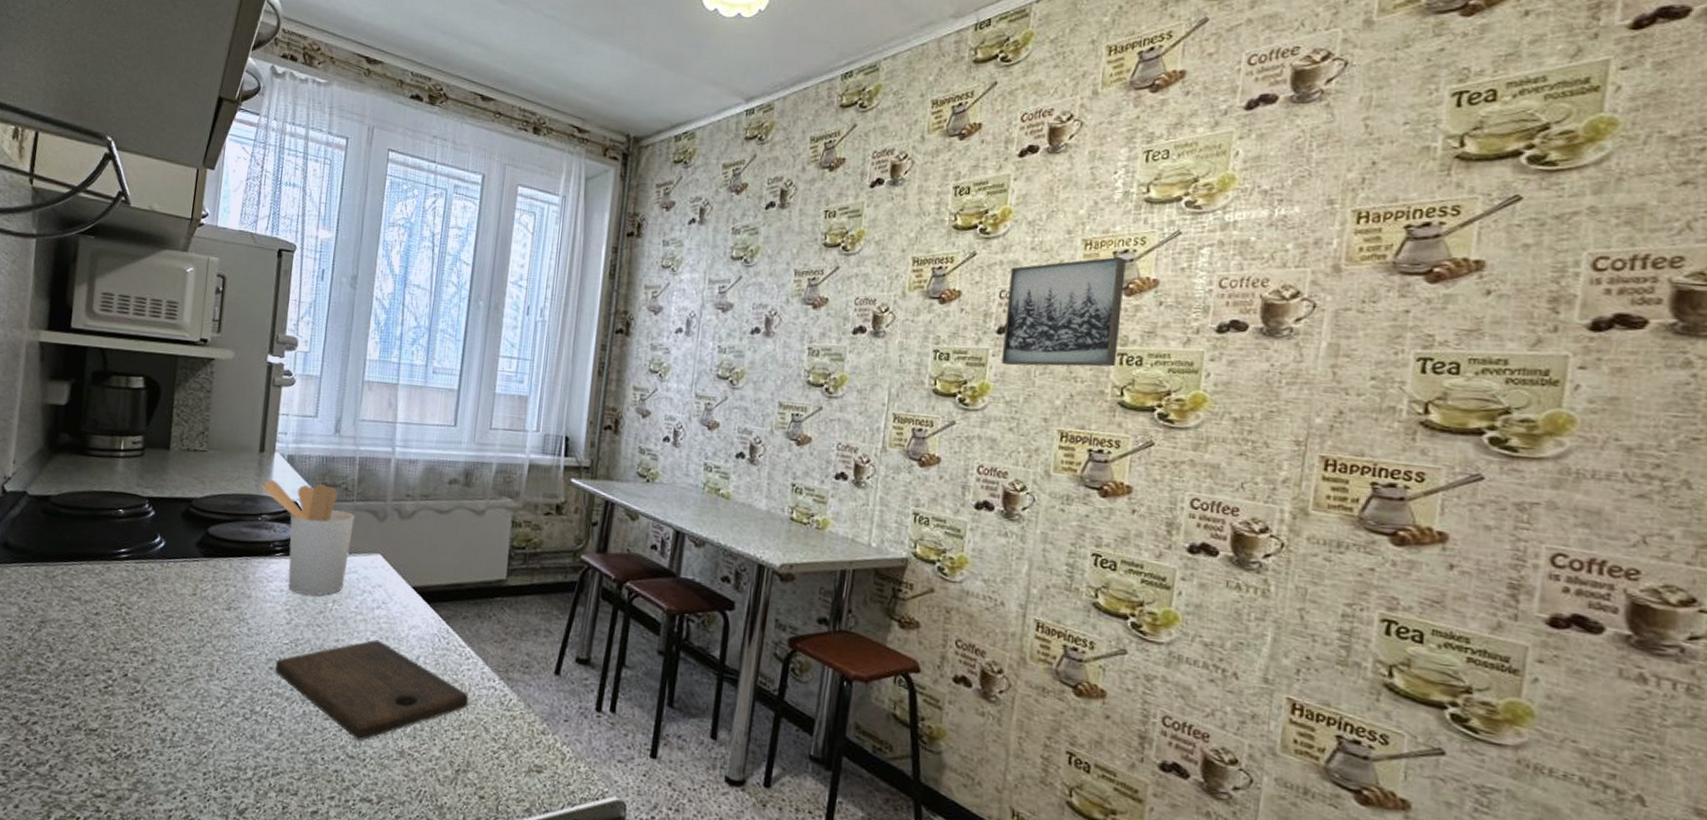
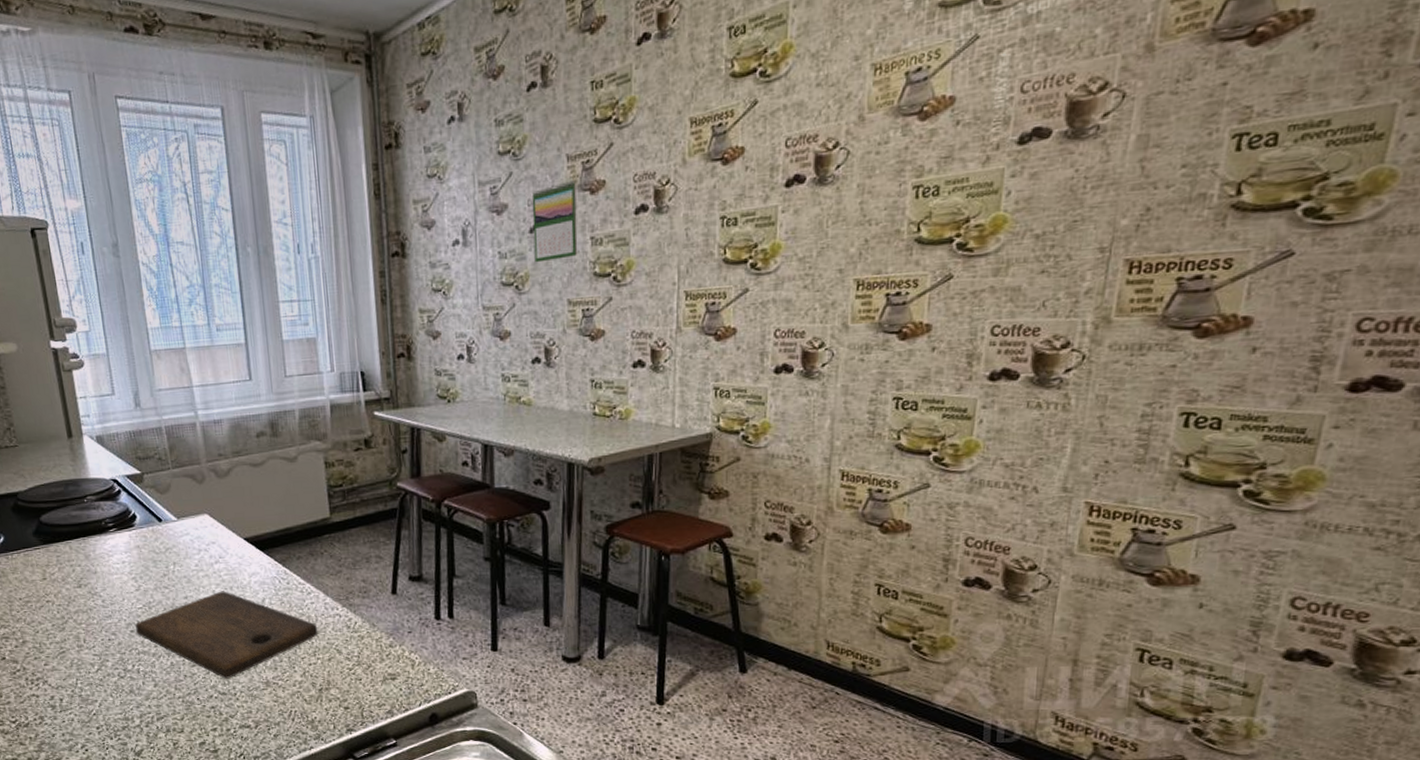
utensil holder: present [260,480,355,596] -> none [78,458,180,562]
calendar: none [752,293,800,363] -> present [532,181,578,263]
wall art: present [1001,256,1126,367] -> none [791,76,919,220]

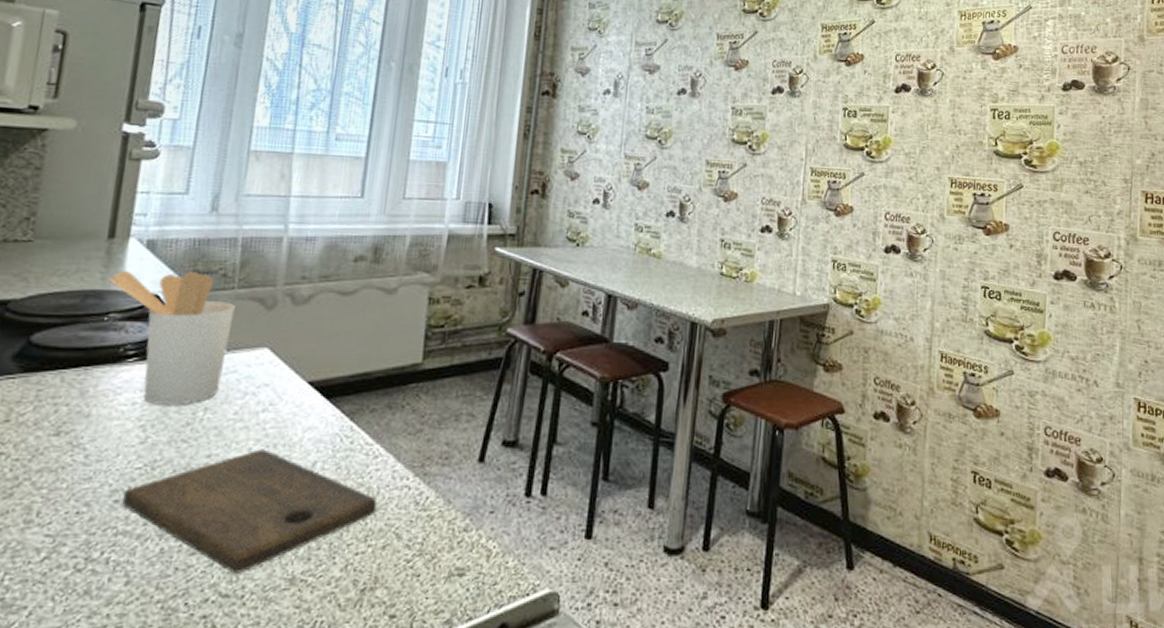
utensil holder: none [78,458,180,562] -> present [108,271,235,405]
calendar: present [532,181,578,263] -> none [679,56,723,123]

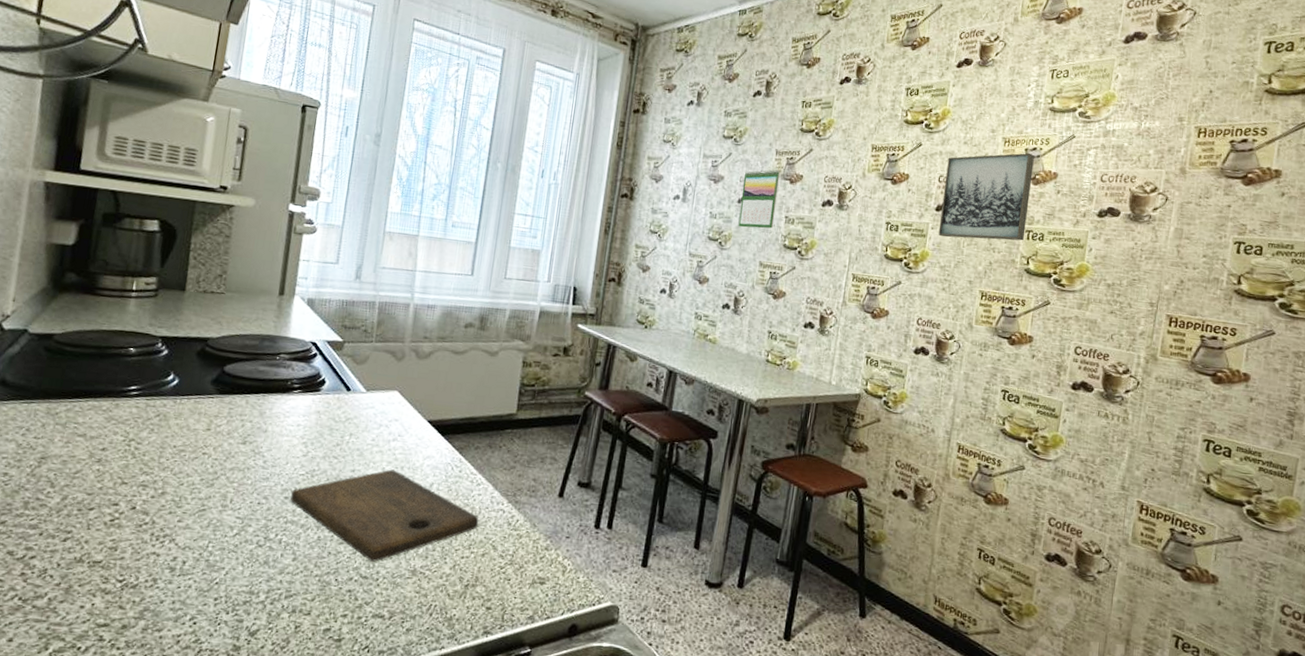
utensil holder: present [108,271,235,405] -> none [279,322,373,430]
calendar: none [679,56,723,123] -> present [738,169,780,229]
wall art: none [900,26,993,121] -> present [938,152,1034,241]

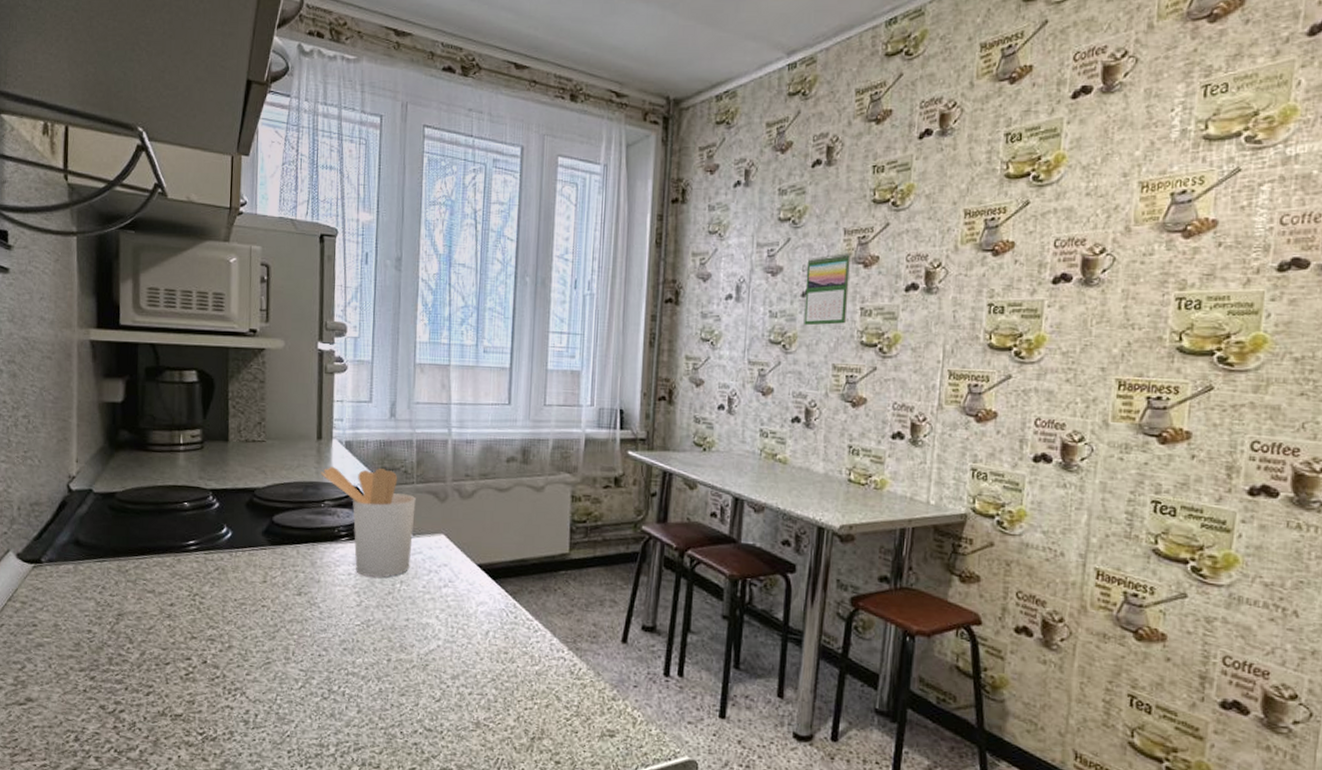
utensil holder: none [279,322,373,430] -> present [321,467,416,577]
cutting board: present [290,469,479,562] -> none [349,617,540,714]
wall art: present [938,152,1034,241] -> none [1057,197,1184,316]

